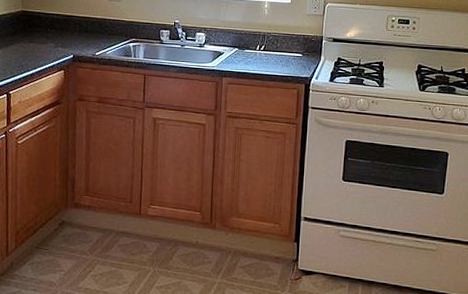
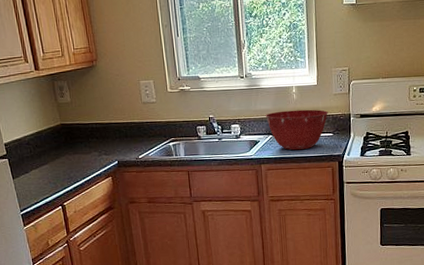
mixing bowl: none [233,25,299,68] -> present [265,109,328,150]

